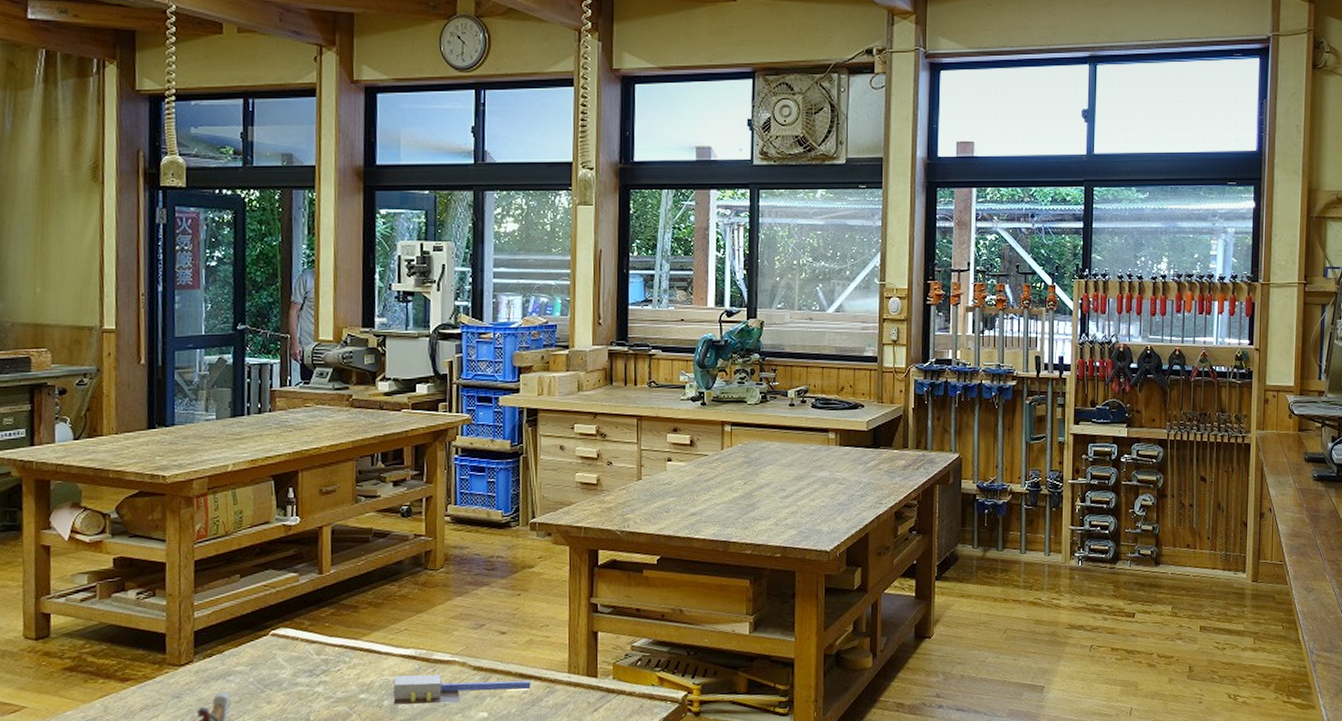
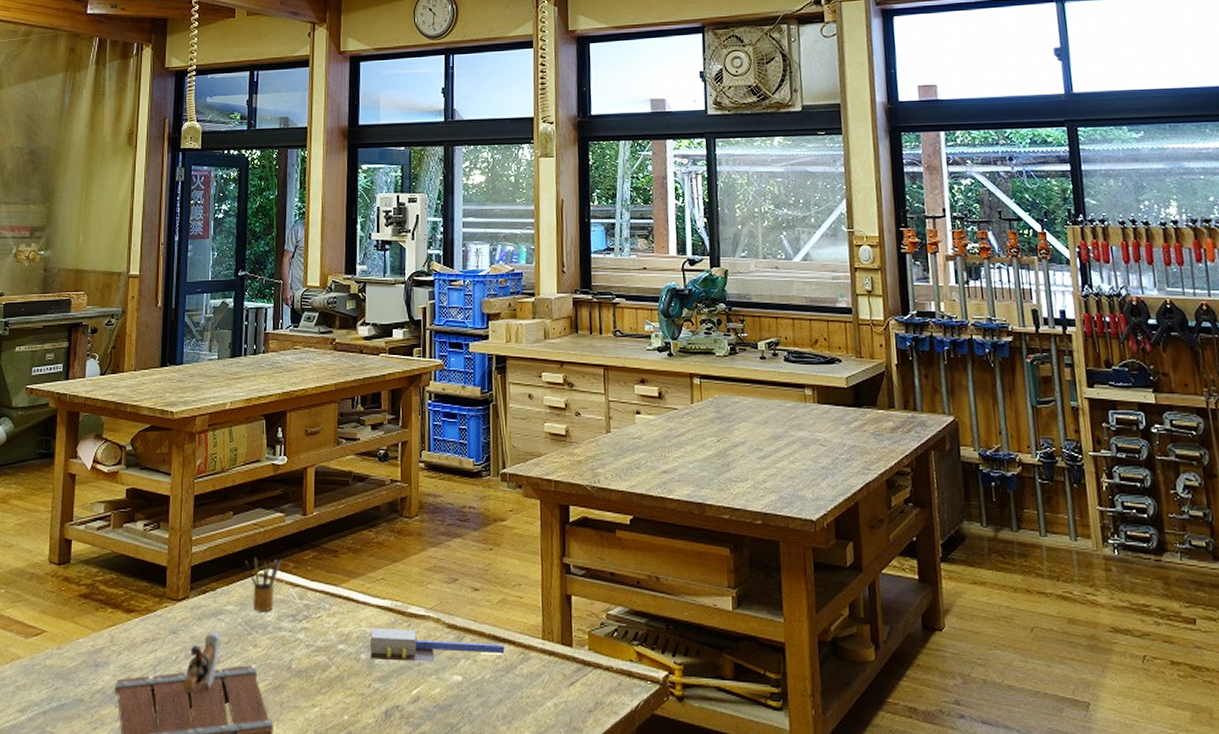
pencil box: none [255,617,296,670] -> present [245,557,281,612]

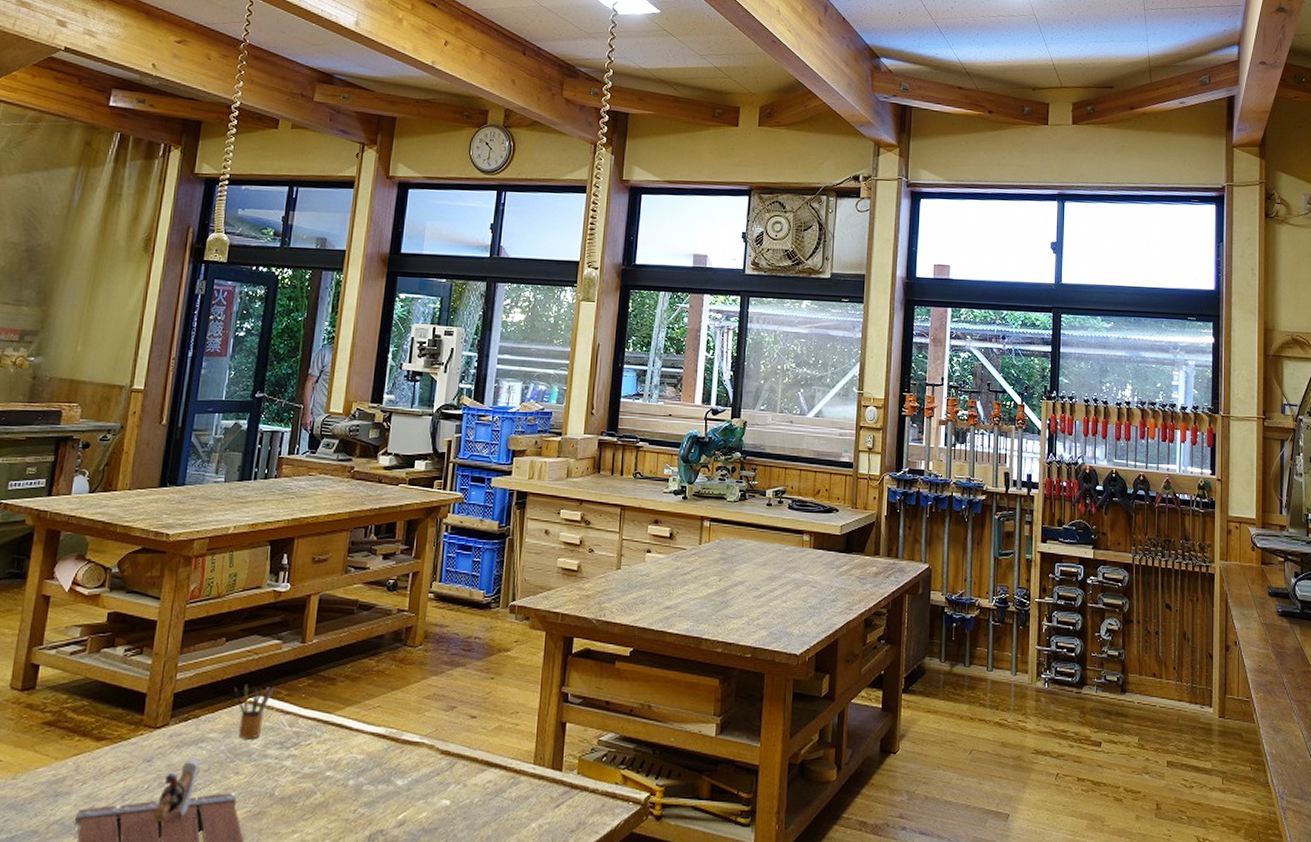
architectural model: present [370,627,505,663] -> none [358,754,496,788]

